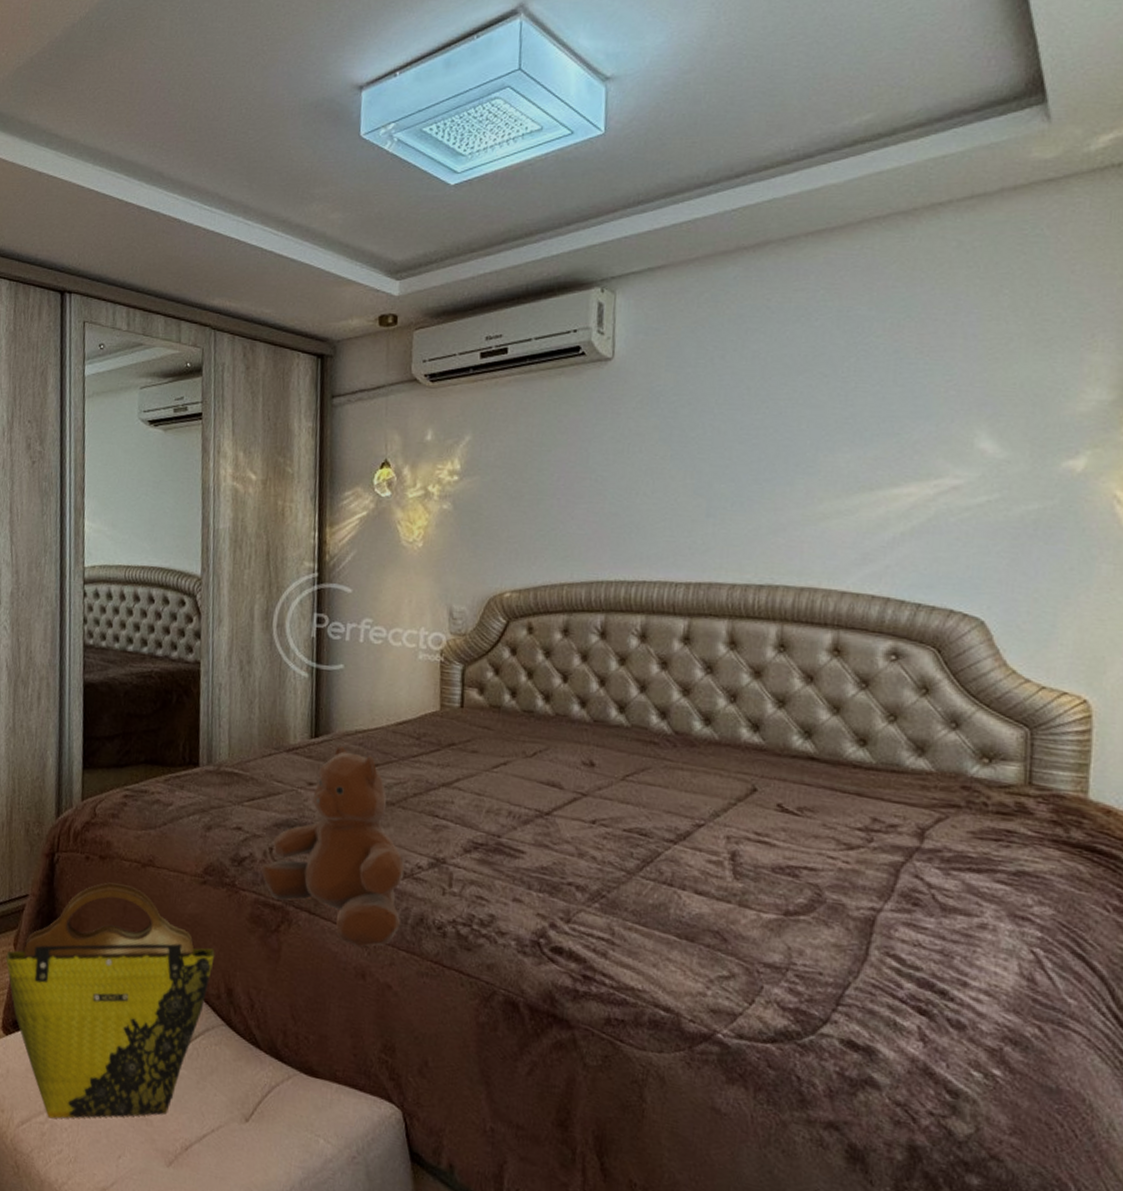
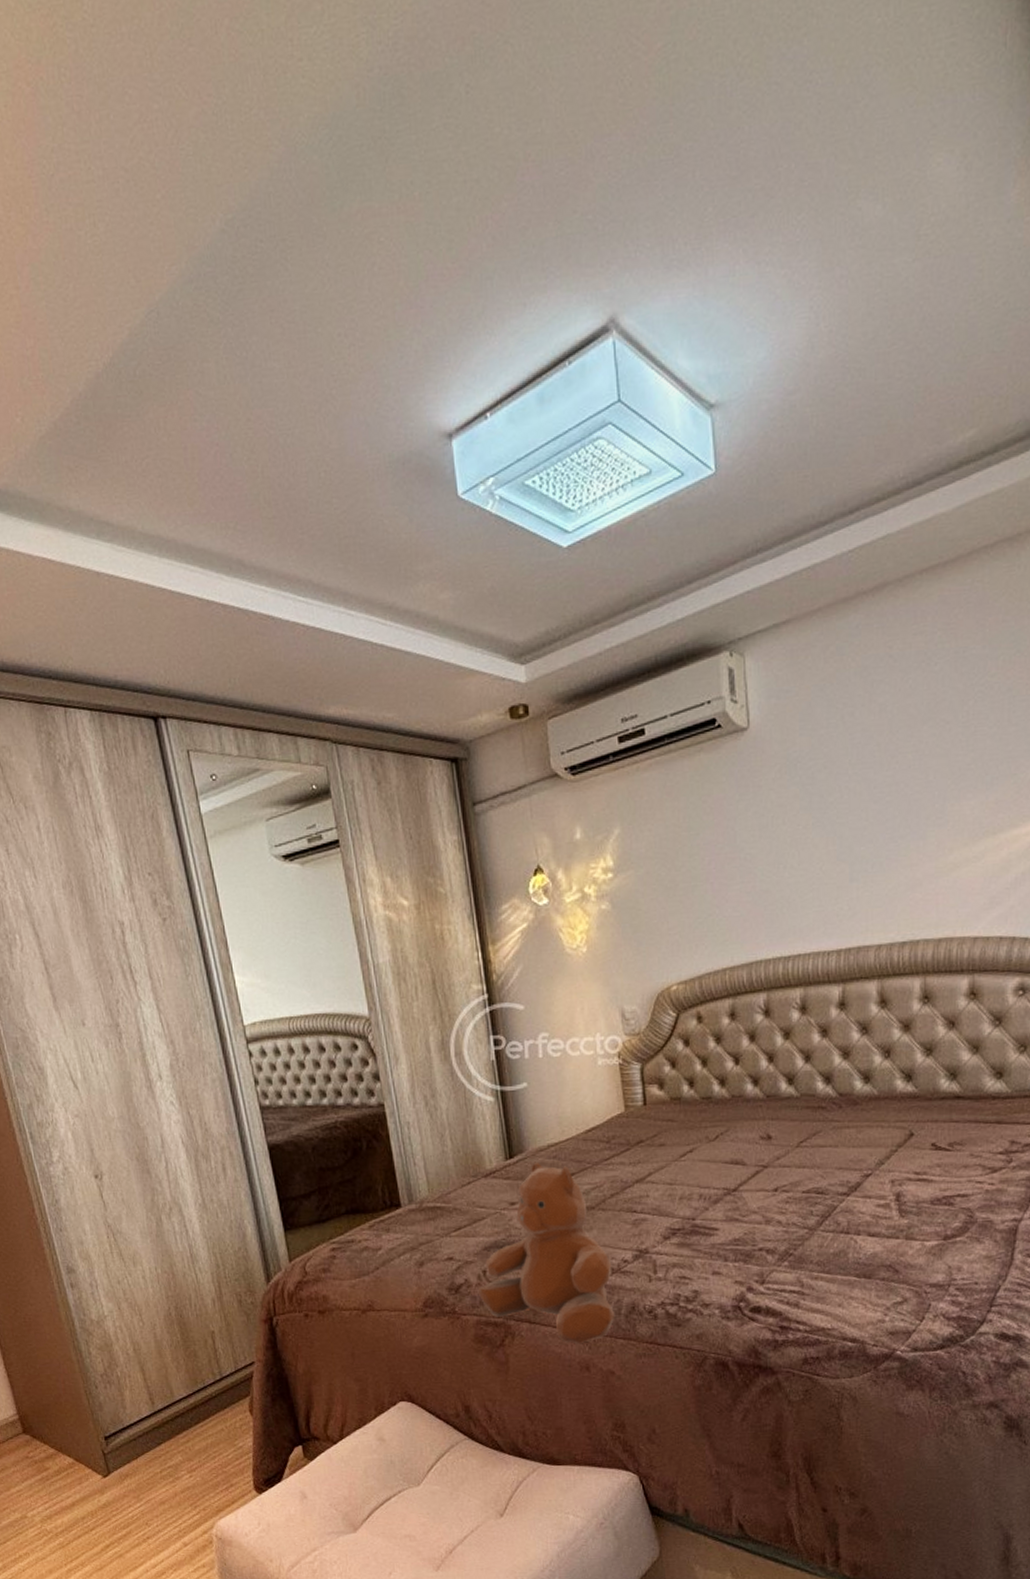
tote bag: present [5,882,215,1119] -> none [244,1333,448,1556]

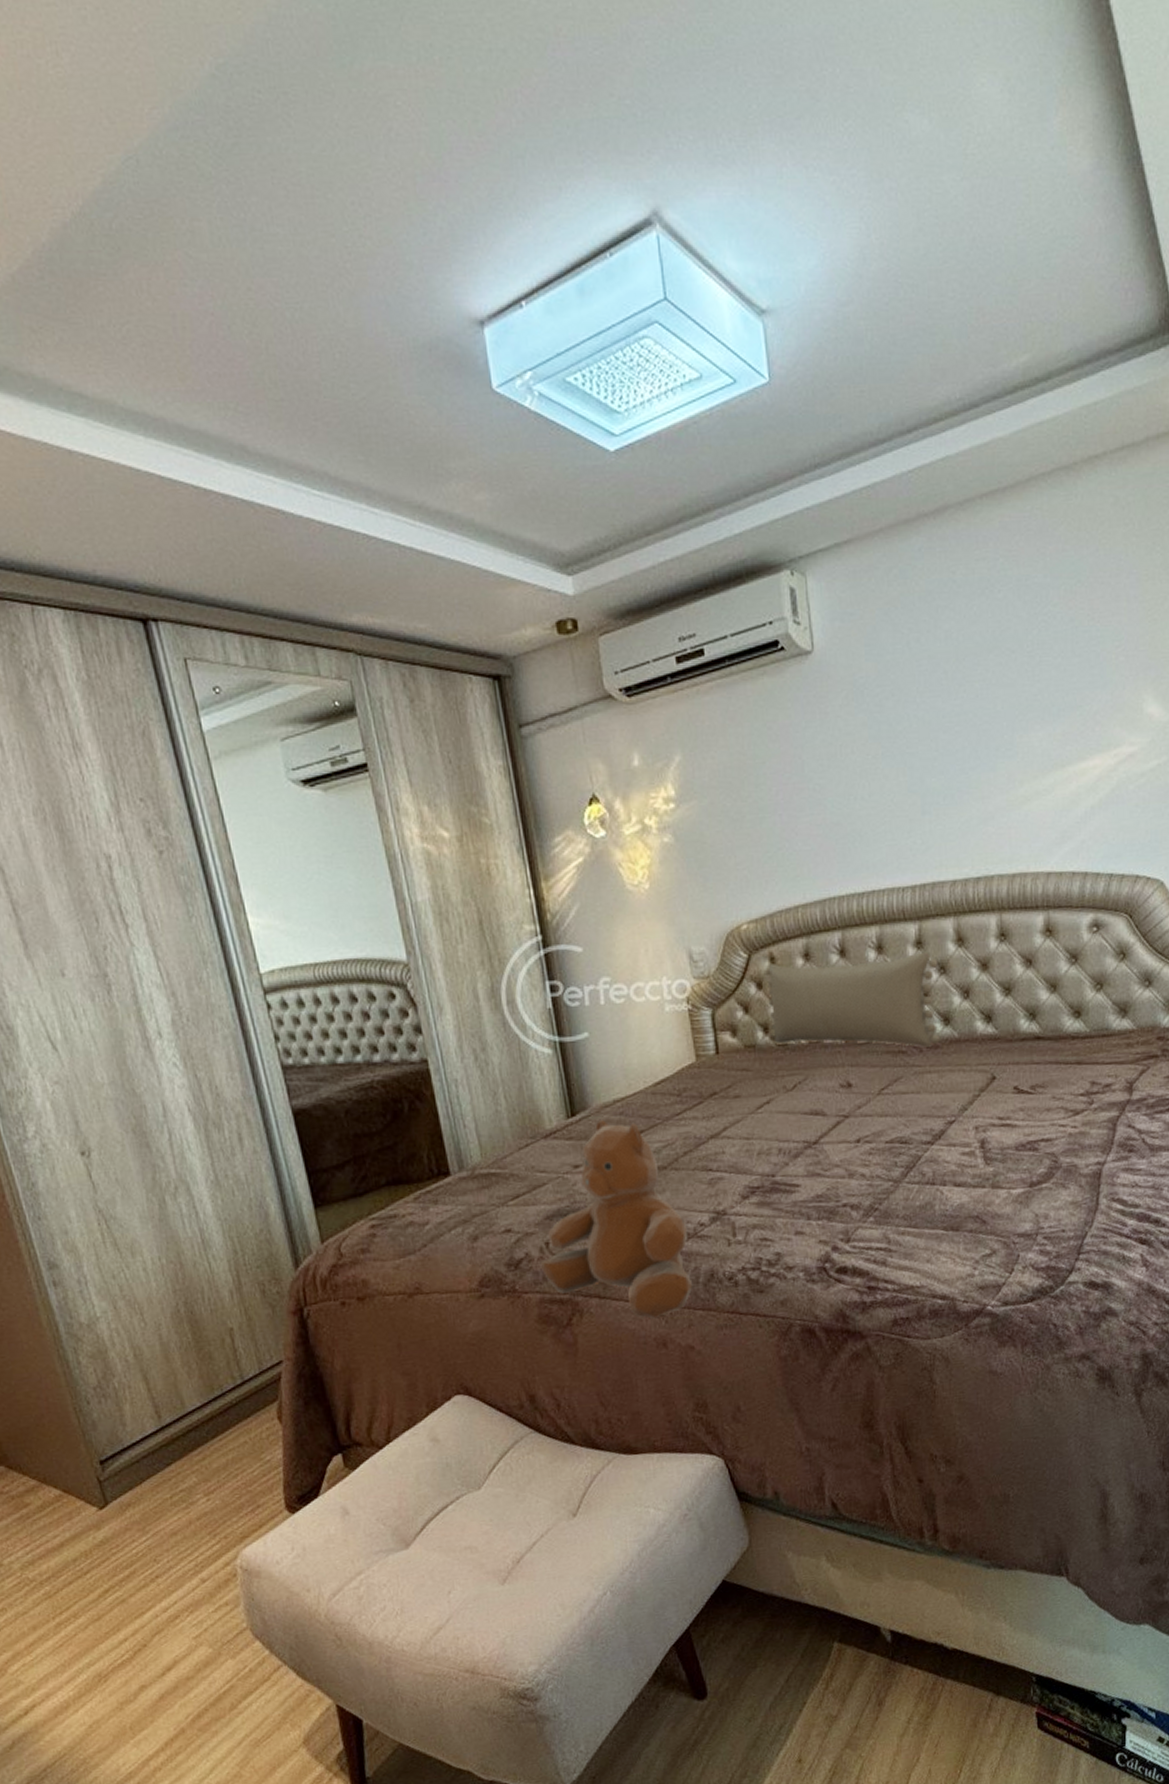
pillow: none [692,1012,861,1104] -> present [765,951,940,1047]

